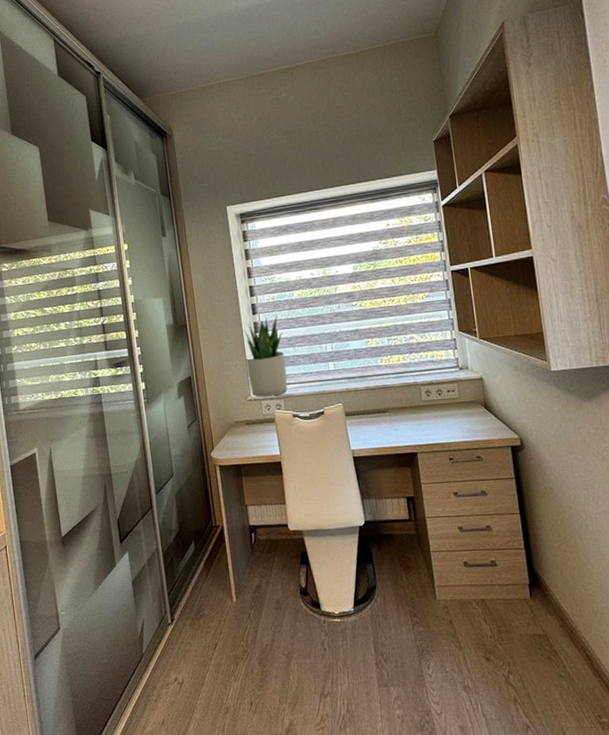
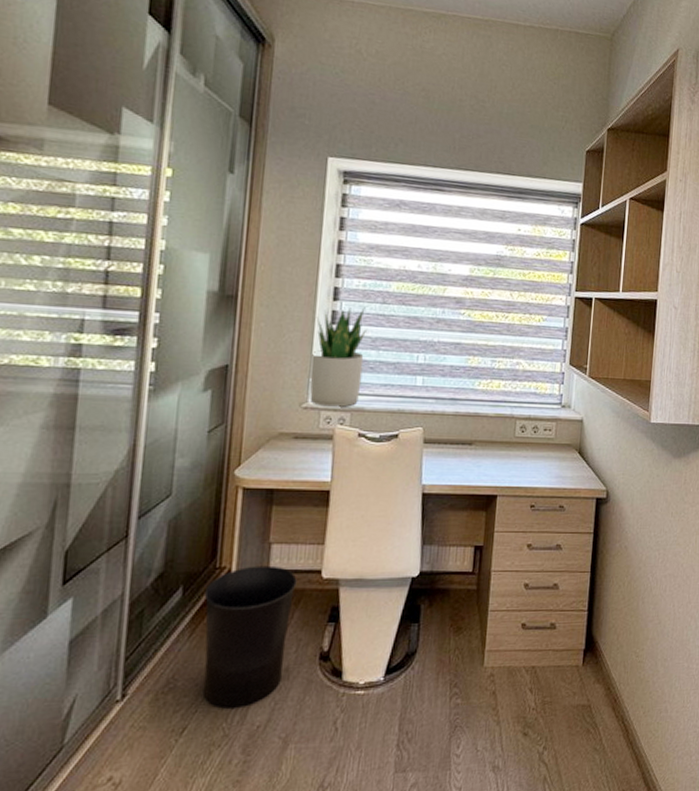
waste bin: none [208,522,276,631] -> present [202,565,297,709]

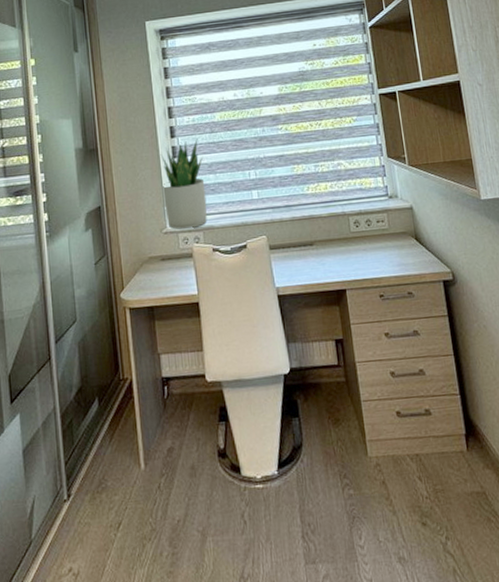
waste bin: present [202,565,297,709] -> none [114,373,190,505]

